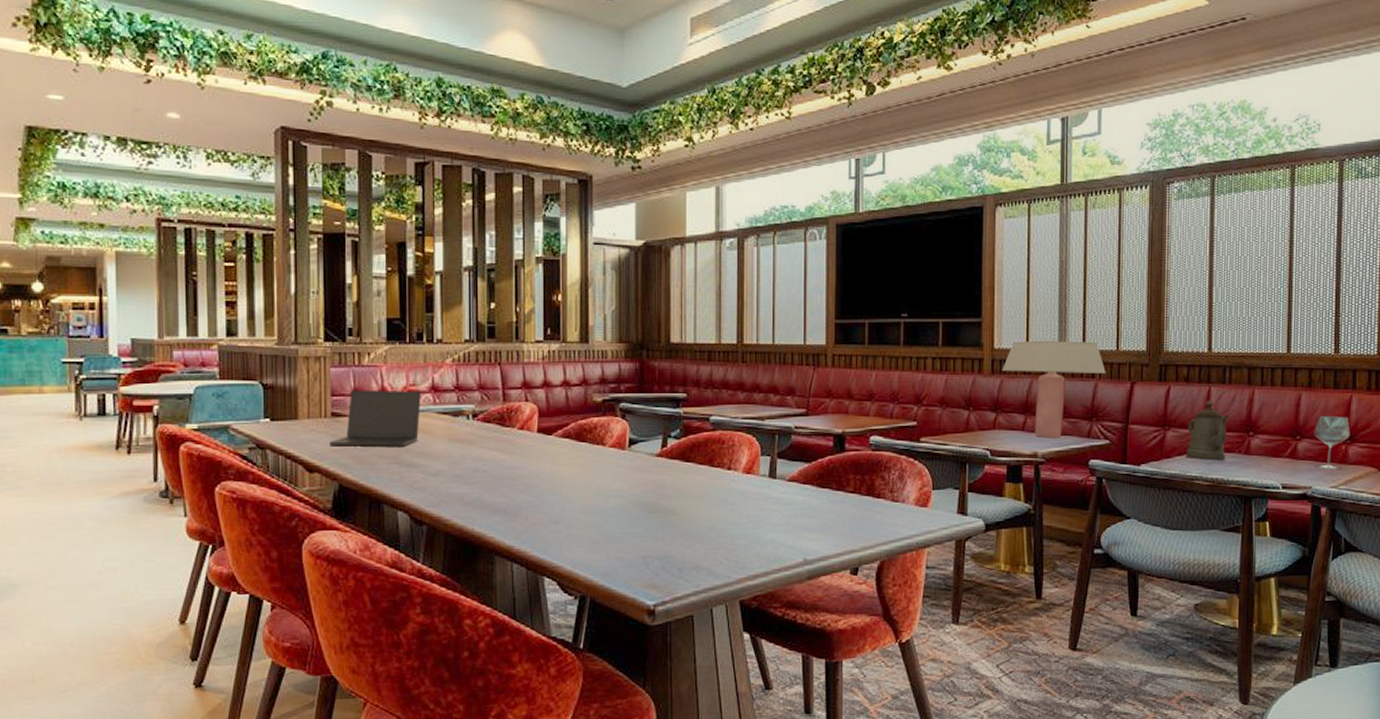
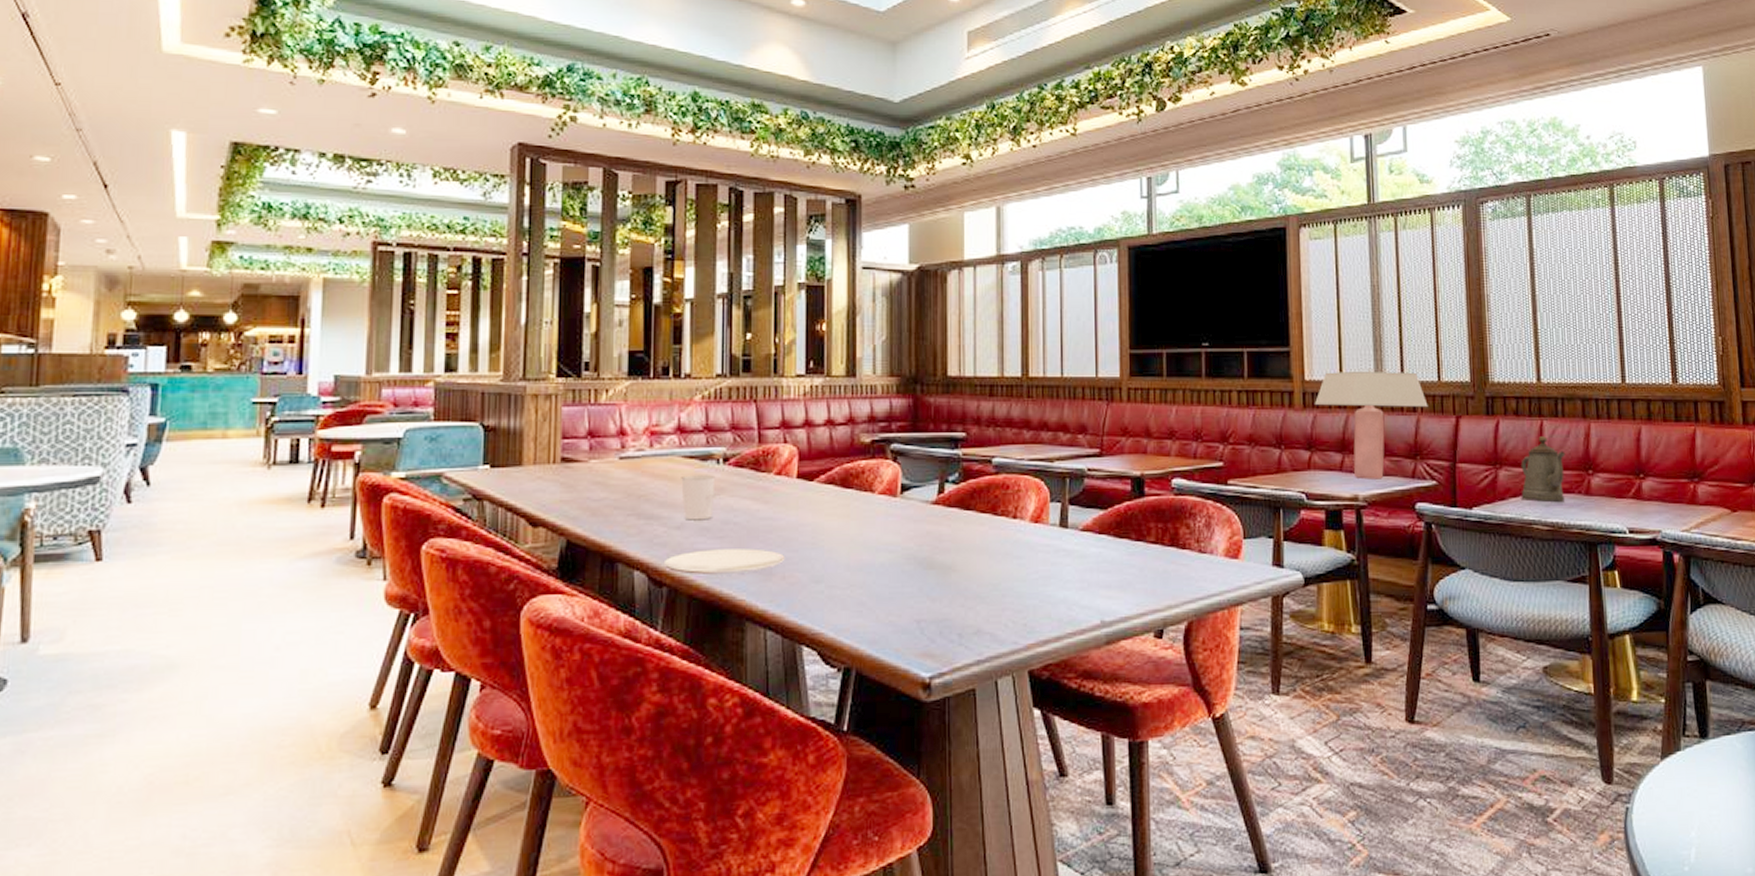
laptop: present [330,389,421,448] -> none [558,431,665,497]
plate: none [423,493,528,516] -> present [663,548,785,576]
cup: none [436,429,471,469] -> present [681,475,721,521]
wine glass: present [1313,415,1350,470] -> none [1657,451,1697,512]

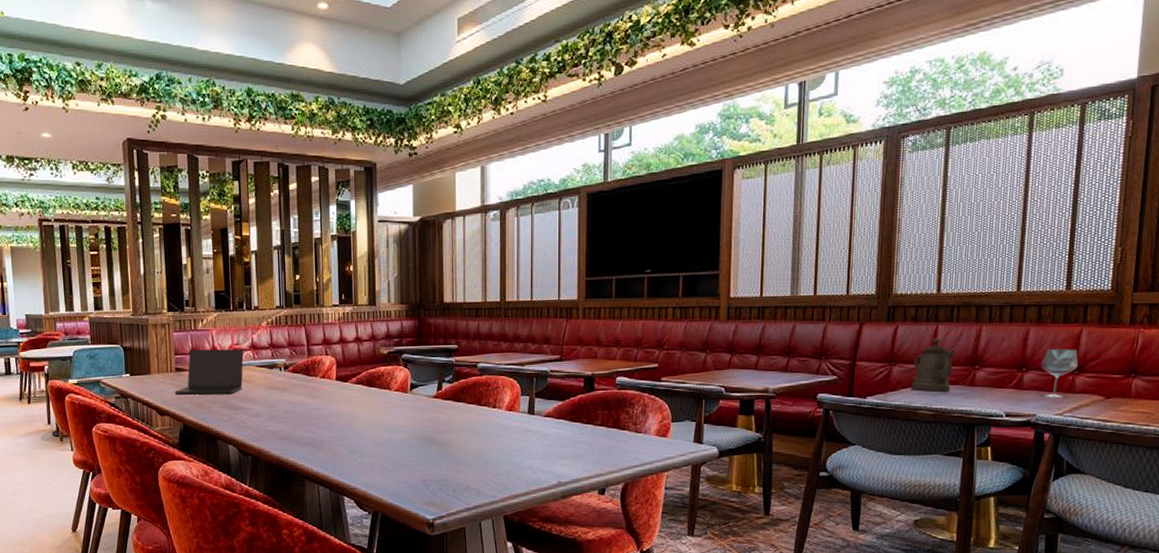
laptop: none [558,431,665,497] -> present [175,349,244,395]
plate: present [663,548,785,576] -> none [248,430,330,448]
cup: present [681,475,721,521] -> none [256,379,284,411]
table lamp: present [1314,368,1428,480] -> none [736,285,836,376]
wine glass: none [1657,451,1697,512] -> present [1038,348,1079,399]

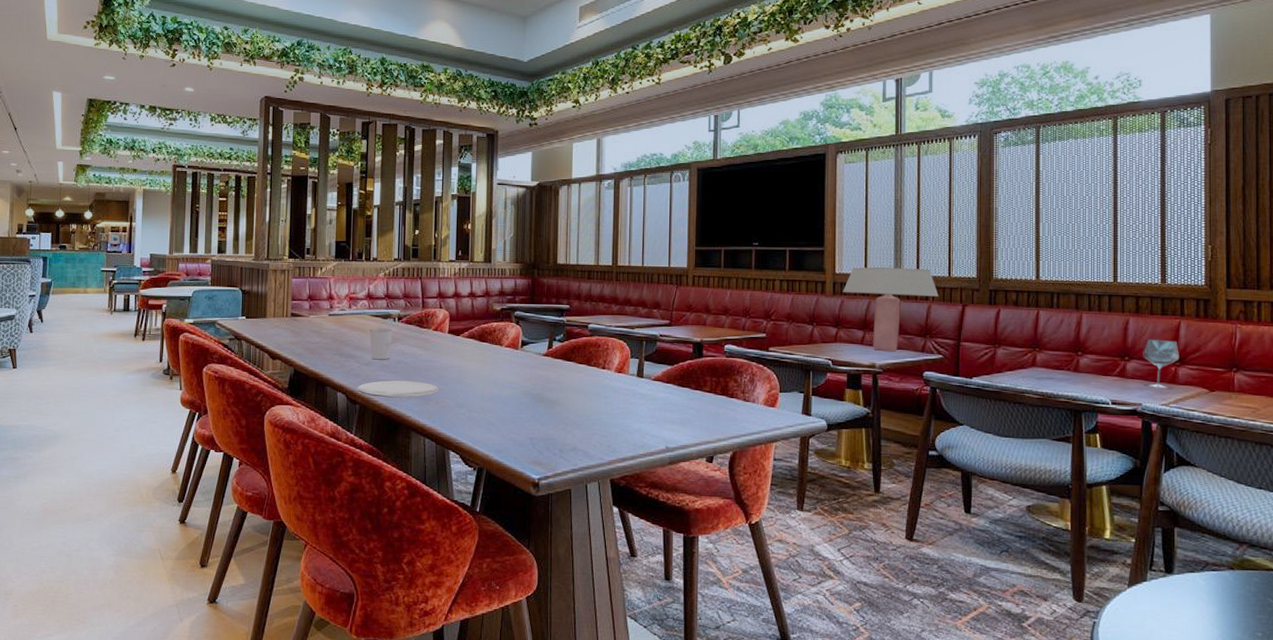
laptop: present [175,349,244,395] -> none [289,296,359,342]
plate: none [248,430,330,448] -> present [357,380,439,399]
cup: none [256,379,284,411] -> present [369,328,396,360]
table lamp: none [736,285,836,376] -> present [842,264,939,352]
coffee pot: present [910,338,956,393] -> none [1016,323,1058,377]

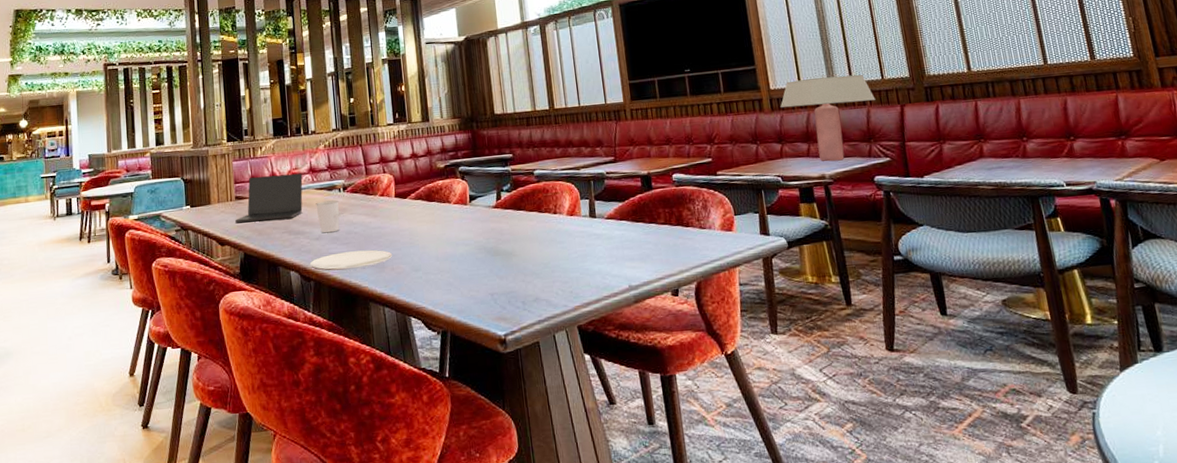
laptop: none [289,296,359,342] -> present [235,173,303,224]
wine glass: present [1142,339,1179,390] -> none [1086,115,1124,165]

